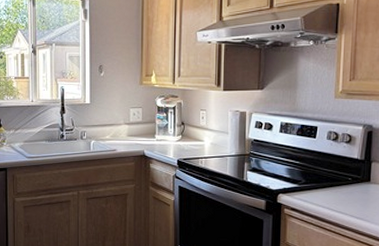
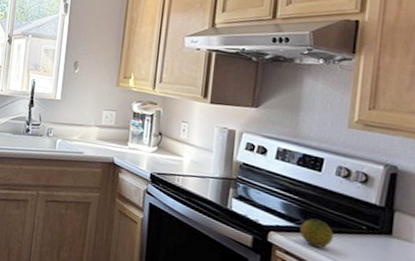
fruit: none [302,178,328,201] -> present [300,218,334,248]

